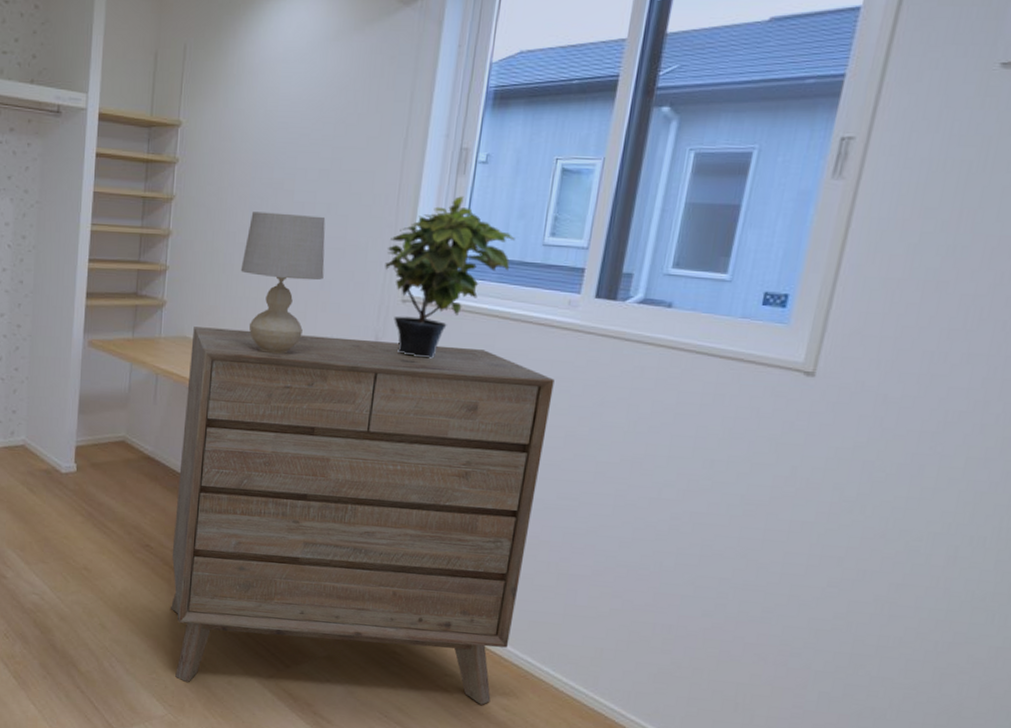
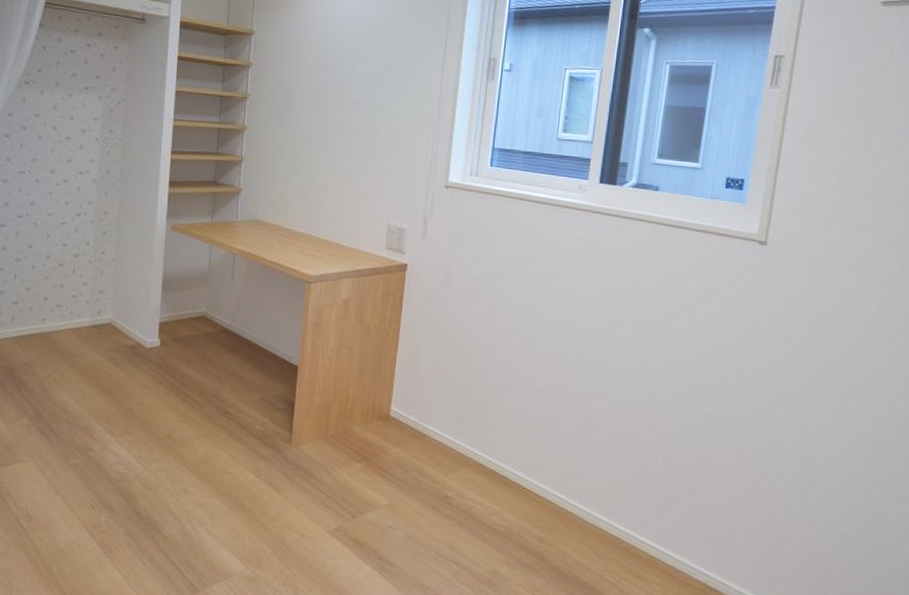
dresser: present [171,327,555,705] -> none [248,211,570,539]
table lamp: present [240,211,326,354] -> none [307,110,380,234]
potted plant: present [385,196,515,359] -> none [430,98,535,236]

